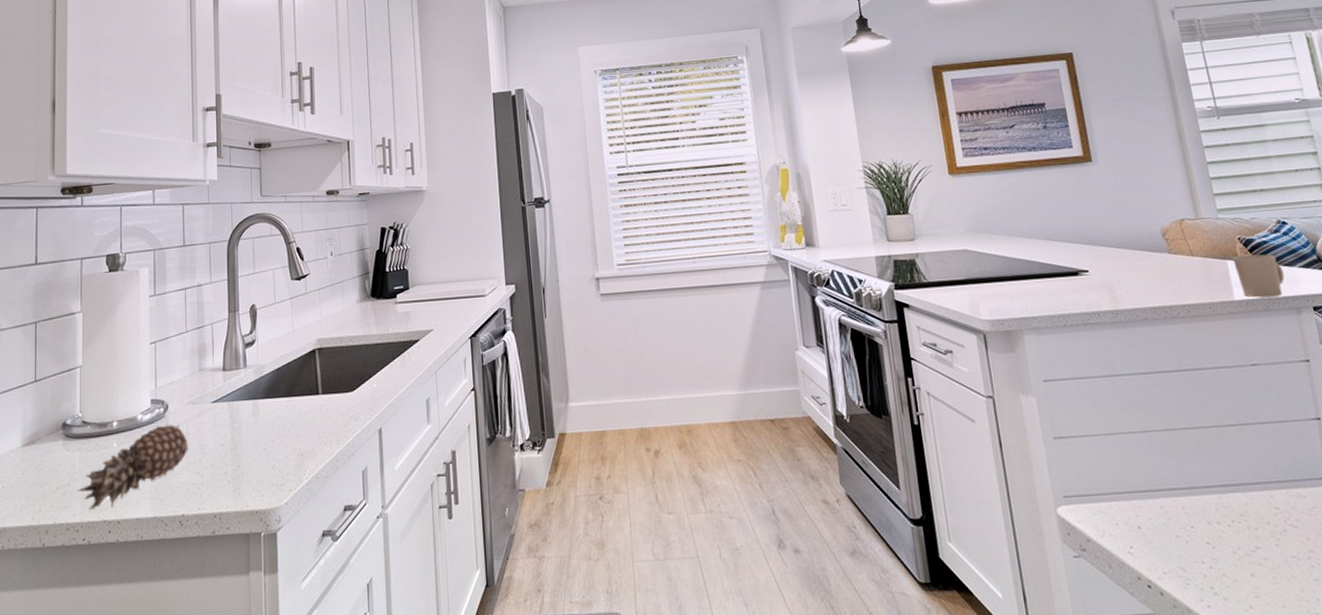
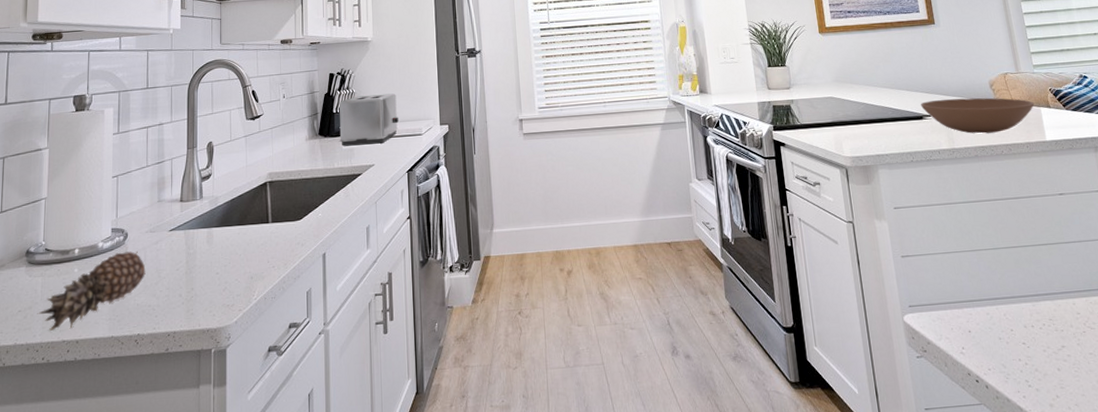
toaster: none [392,249,460,309] -> present [339,93,399,147]
bowl: none [1075,249,1219,293] -> present [921,97,1035,134]
mug: present [1232,254,1285,298] -> none [1045,102,1086,139]

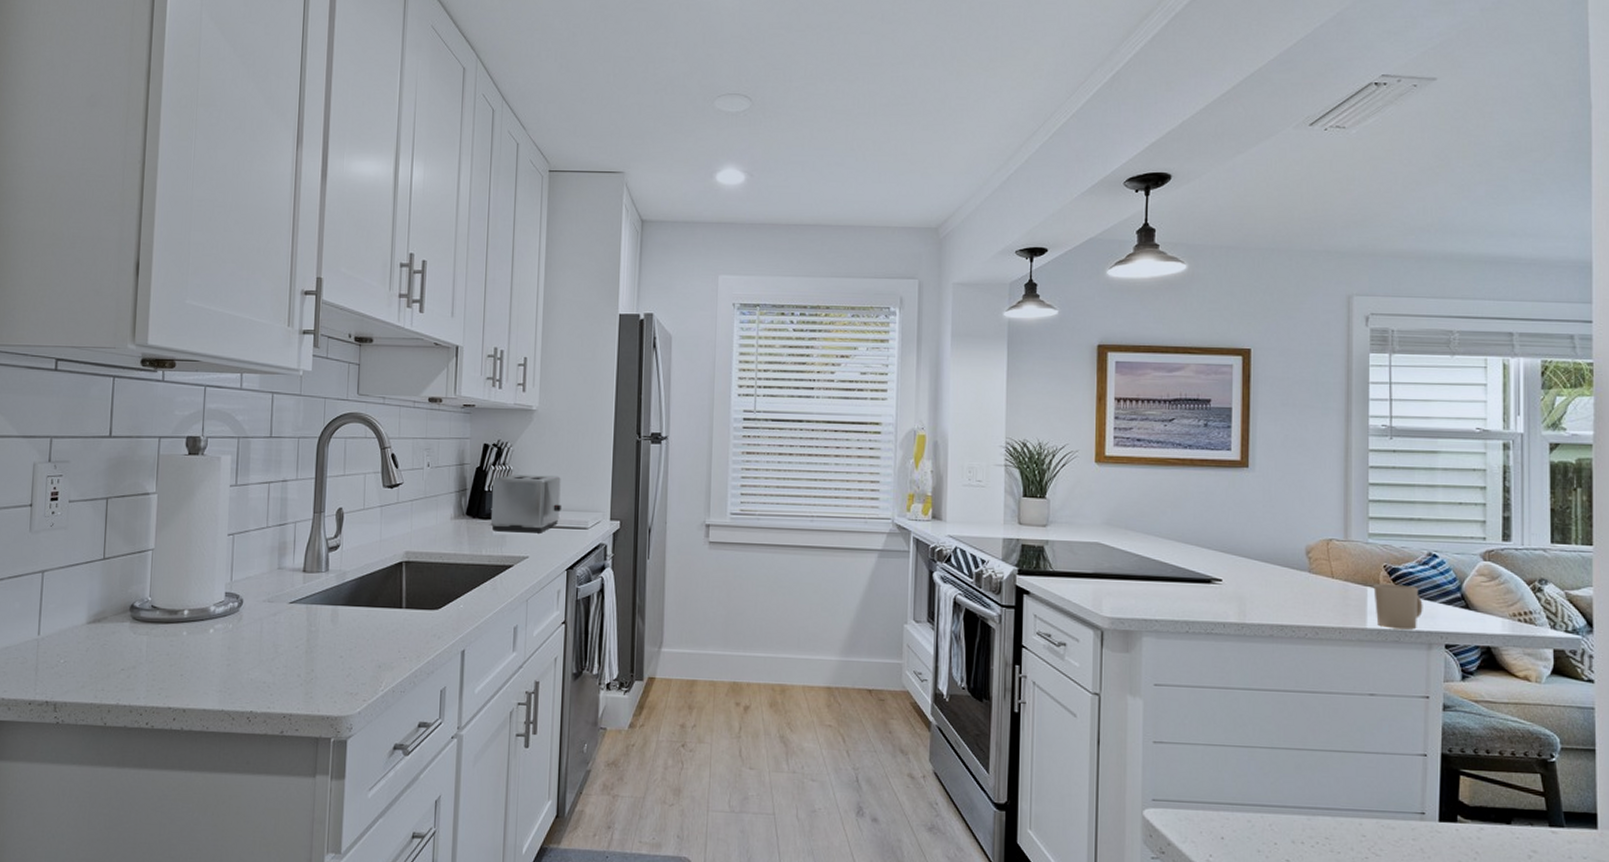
fruit: present [37,251,146,331] -> none [141,619,262,695]
bowl: present [921,97,1035,134] -> none [1211,561,1360,611]
mug: none [1045,102,1086,139] -> present [1373,584,1423,630]

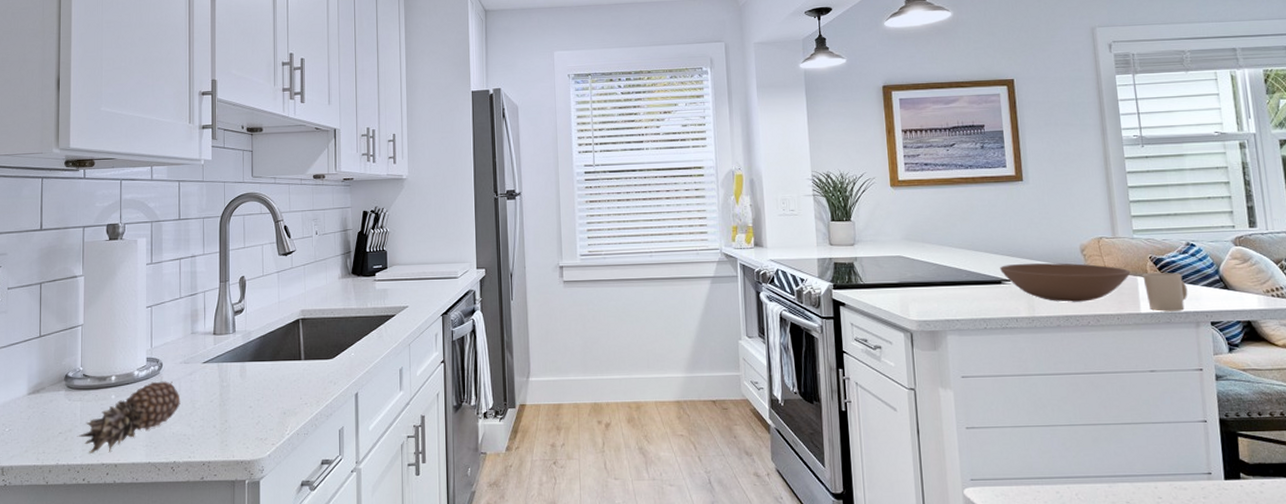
fruit: none [141,619,262,695] -> present [77,381,180,453]
toaster: present [491,474,563,533] -> none [372,234,435,287]
bowl: none [1211,561,1360,611] -> present [1000,263,1131,302]

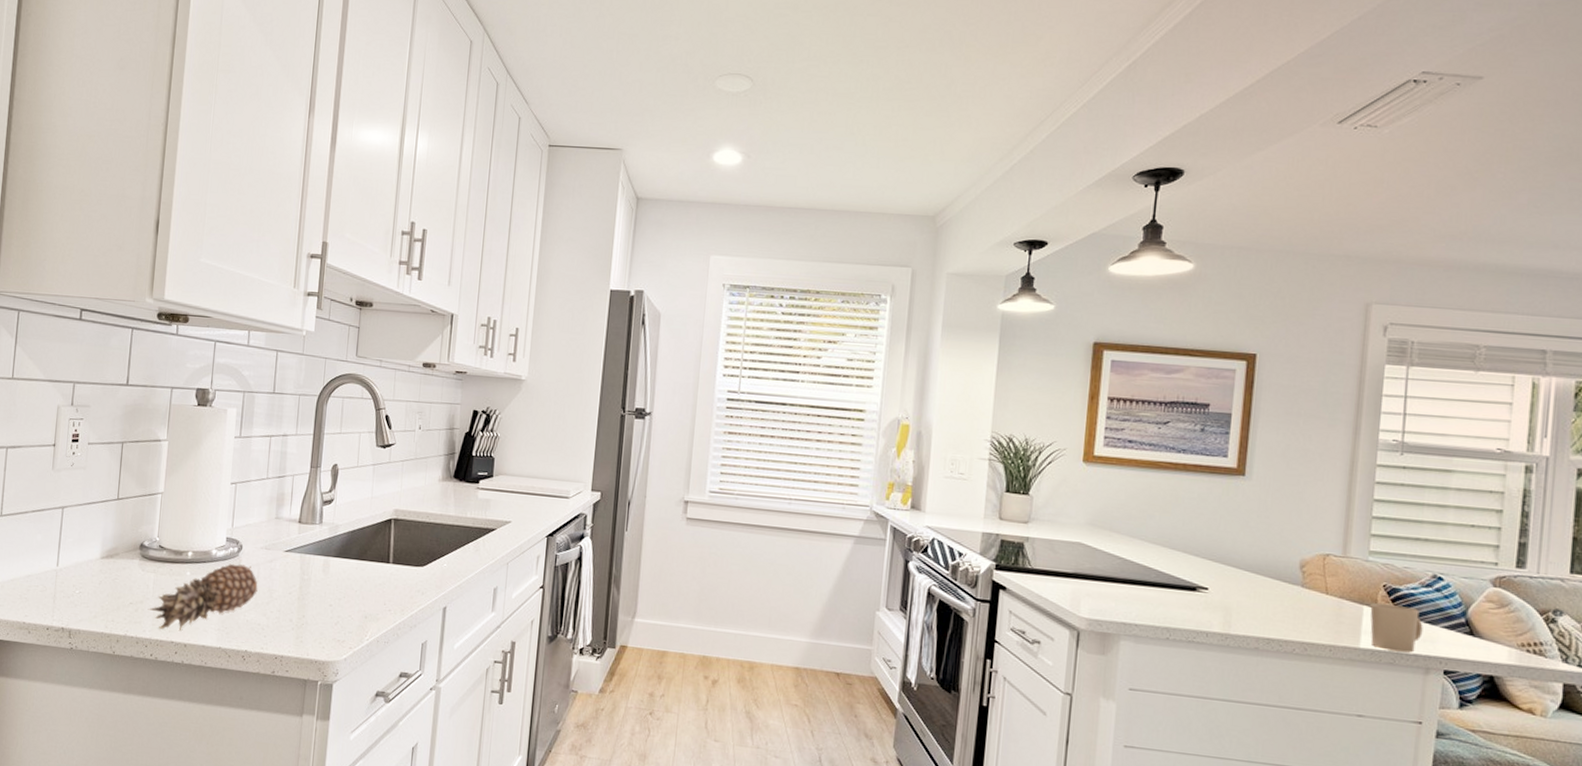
bowl: present [1000,263,1131,302] -> none [1198,570,1357,626]

